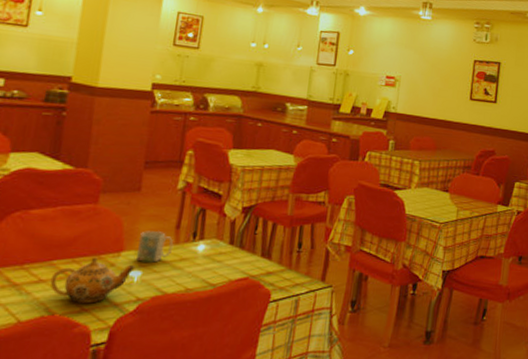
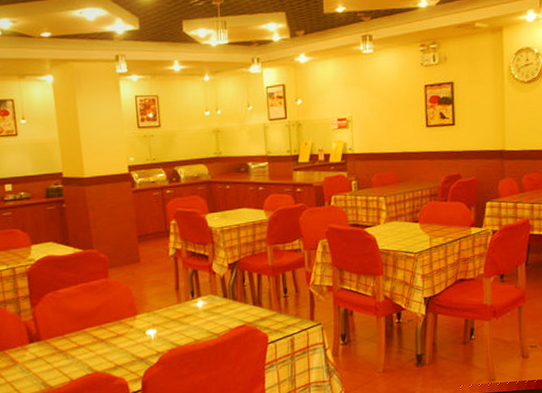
teapot: present [50,257,136,304] -> none [87,322,150,361]
mug: present [136,231,174,263] -> none [147,294,177,322]

